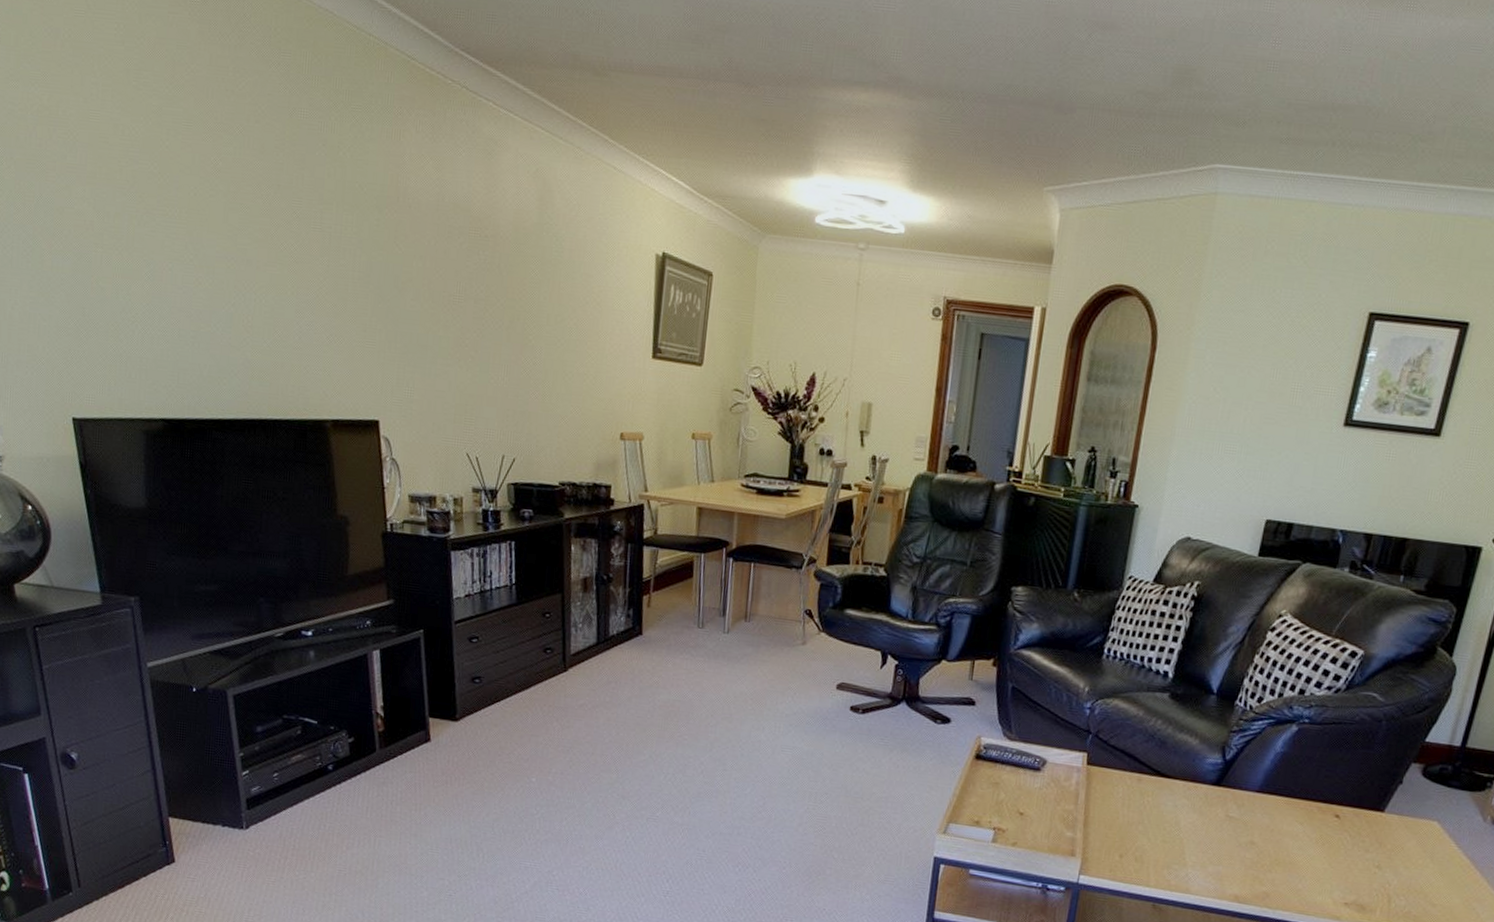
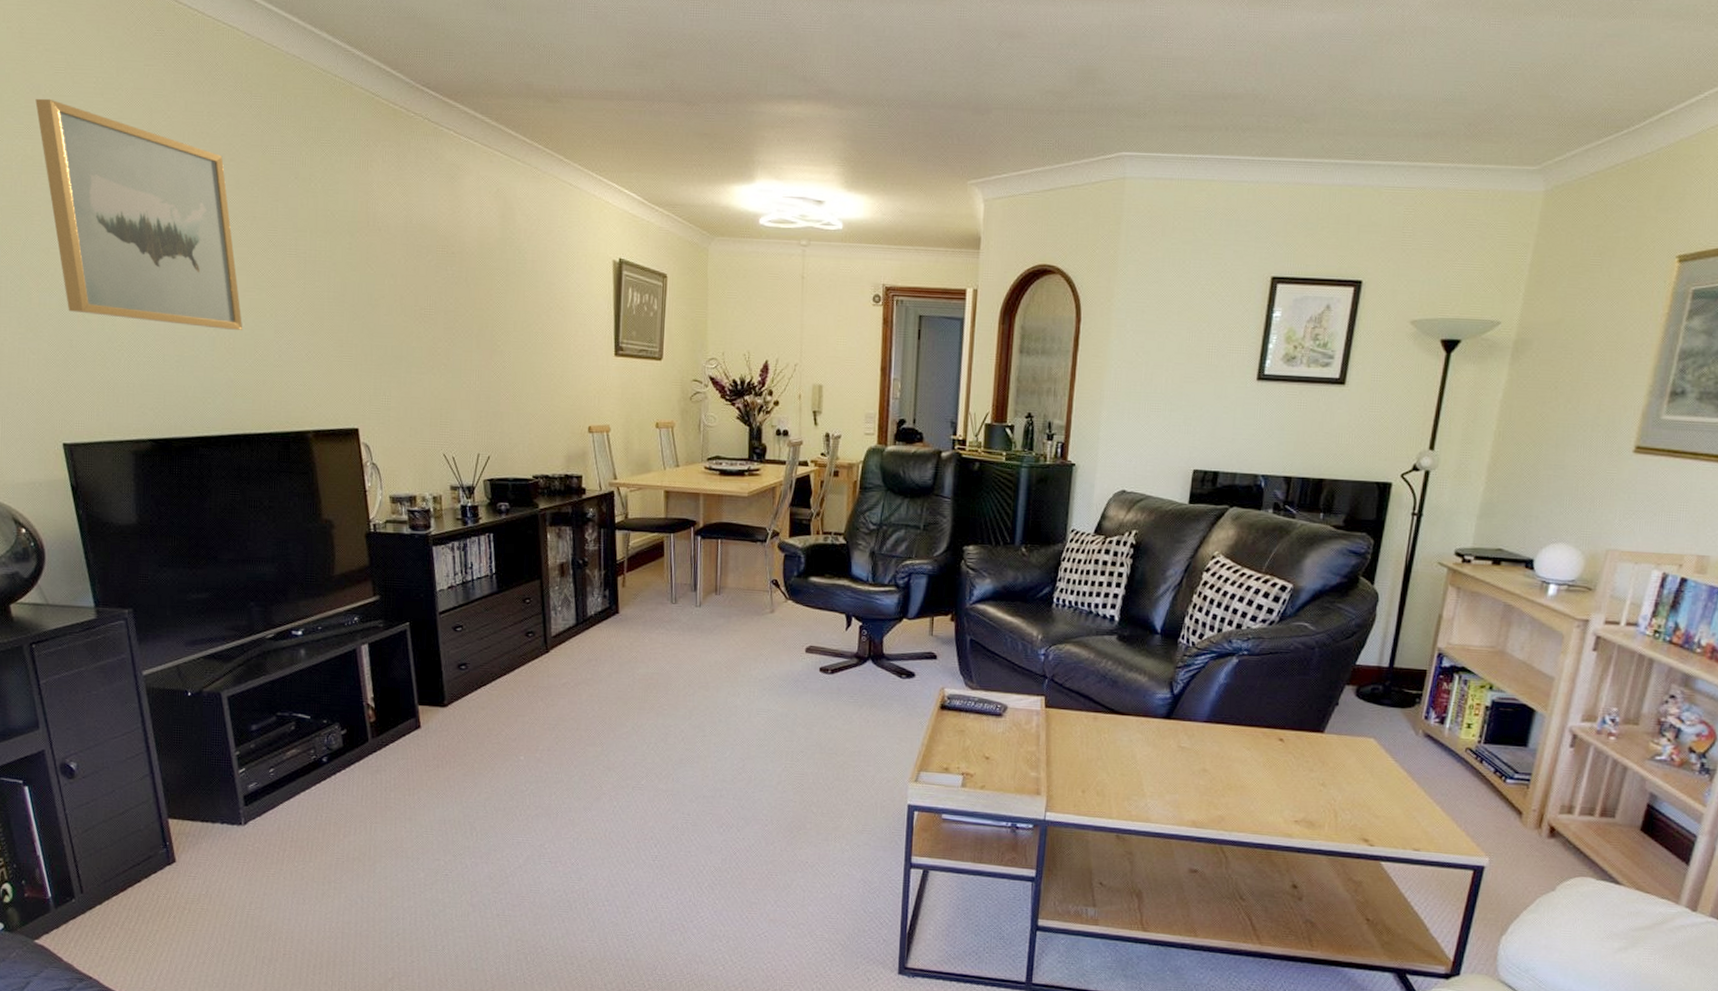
wall art: none [53,43,262,308] -> present [35,98,242,330]

